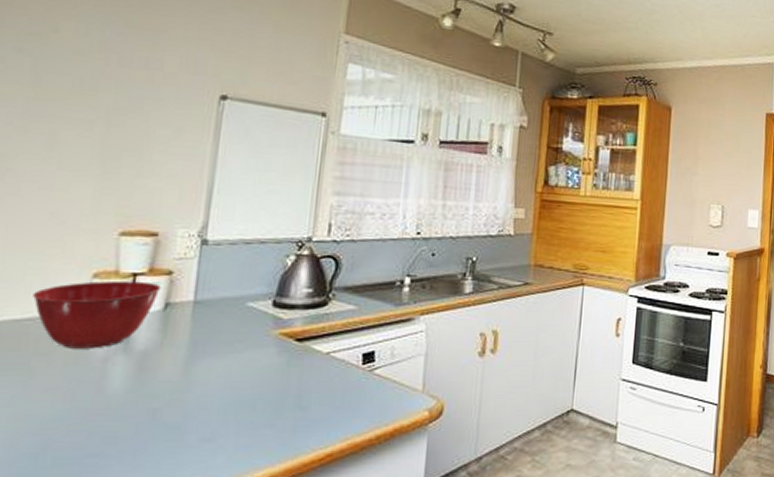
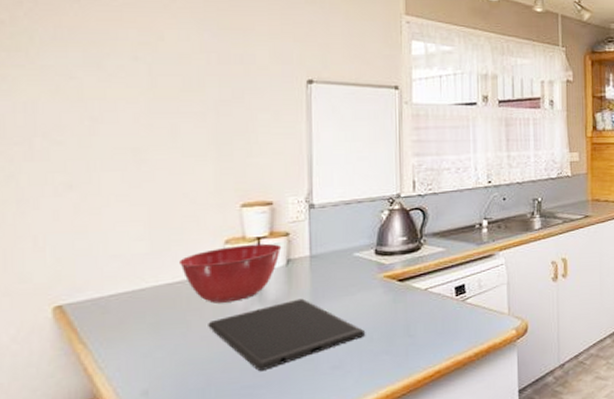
cutting board: none [55,351,249,436] -> present [208,298,366,371]

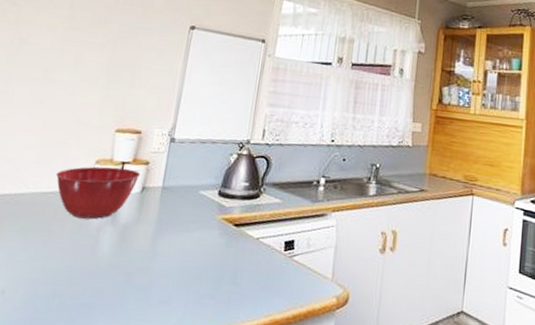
cutting board: present [208,298,366,371] -> none [65,226,197,292]

